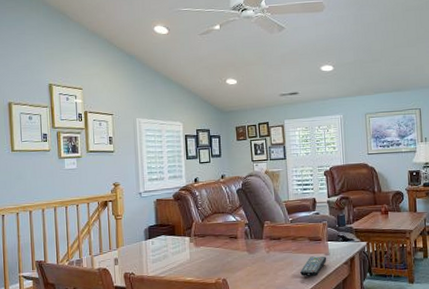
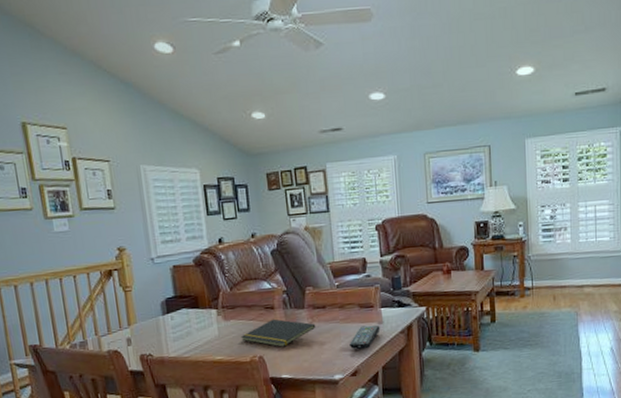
notepad: none [208,247,272,272] -> present [241,319,316,347]

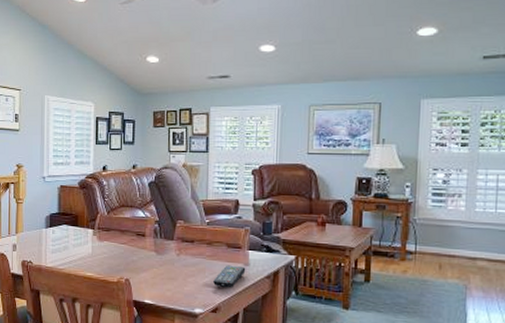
notepad: present [241,319,316,347] -> none [111,245,182,274]

